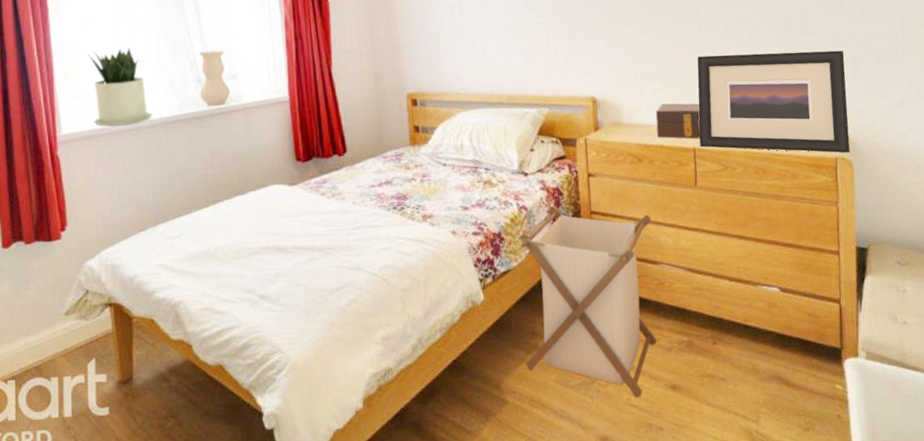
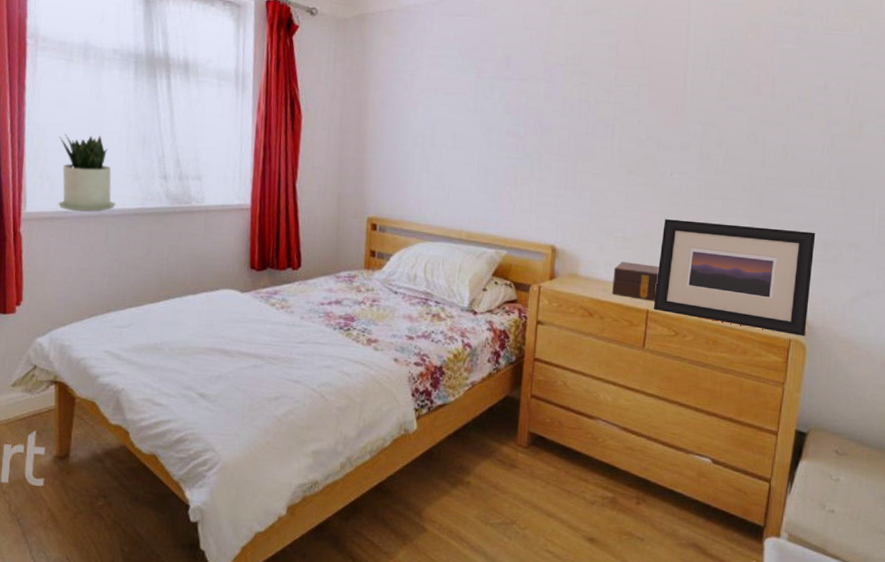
vase: present [198,50,231,107] -> none [164,148,194,205]
laundry basket: present [520,205,657,398] -> none [449,347,594,545]

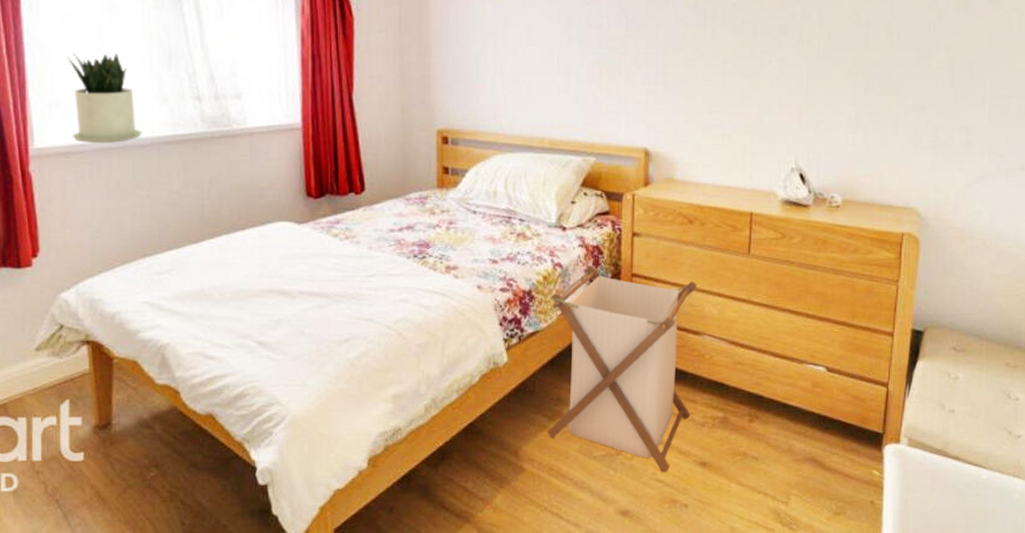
laundry basket: none [449,347,594,545] -> present [547,265,698,473]
jewelry box: present [612,261,660,302] -> none [712,161,762,203]
picture frame: present [653,219,816,336] -> none [757,112,925,229]

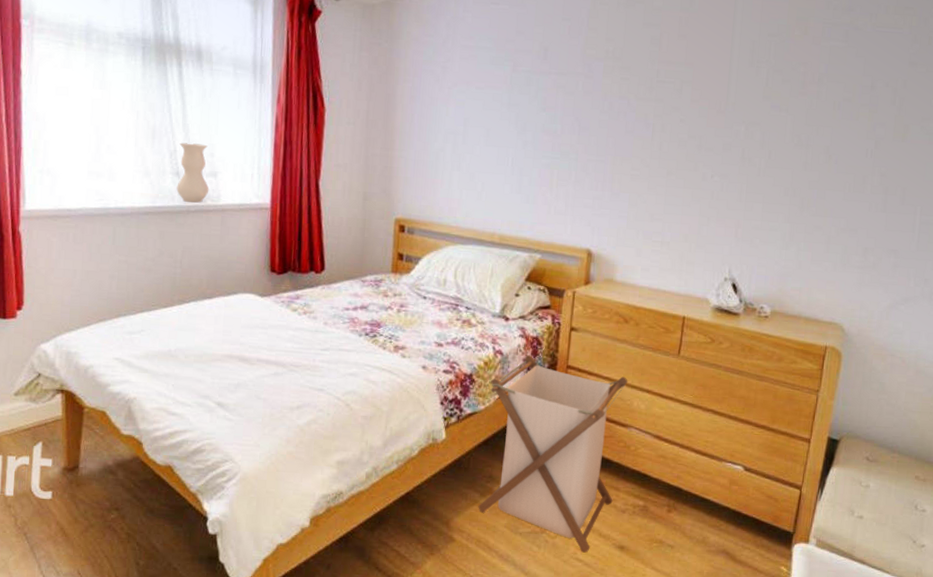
planter: present [67,53,143,144] -> none [60,125,124,210]
vase: none [198,64,234,129] -> present [176,142,209,204]

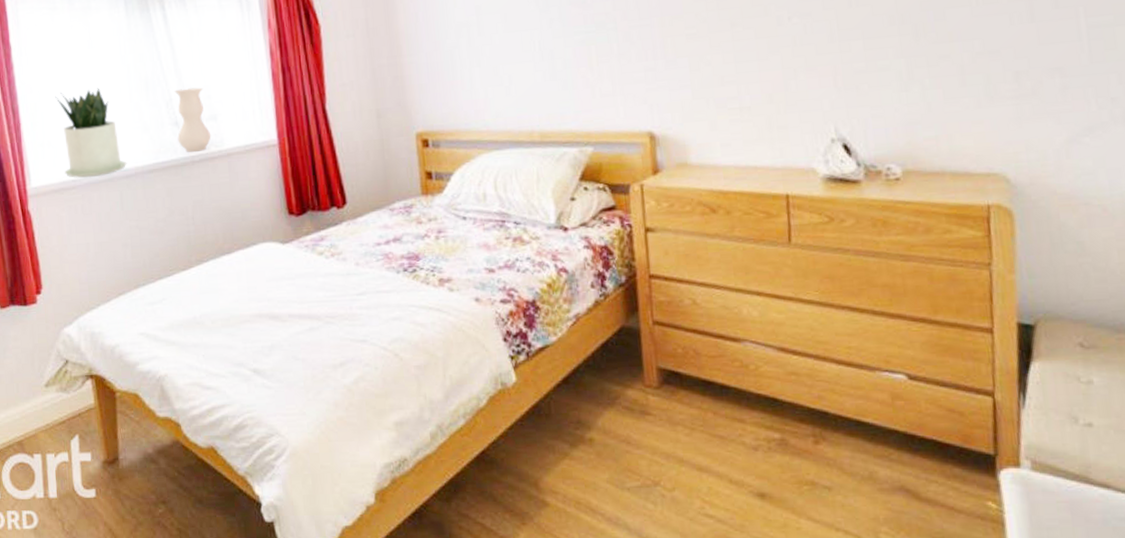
planter: none [60,125,124,210] -> present [55,88,127,179]
laundry basket: present [478,354,628,553] -> none [559,267,739,506]

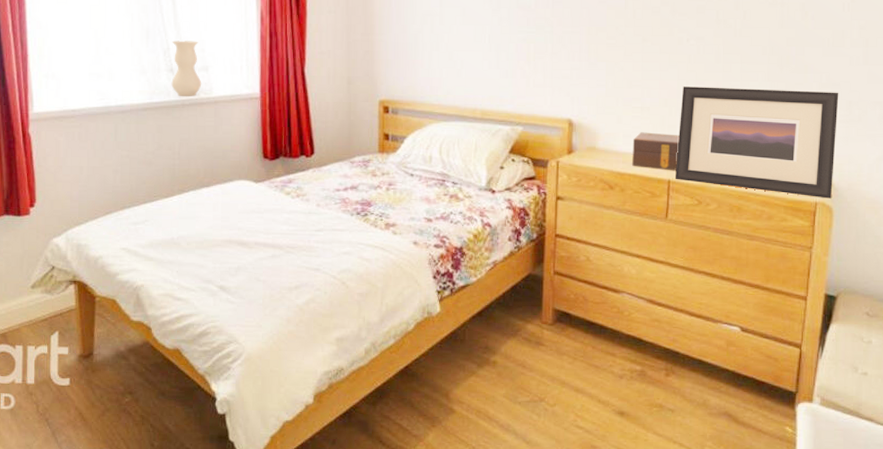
planter: present [55,88,127,179] -> none [62,31,124,110]
jewelry box: none [733,136,796,183] -> present [632,132,680,171]
picture frame: none [790,61,1009,199] -> present [674,86,839,199]

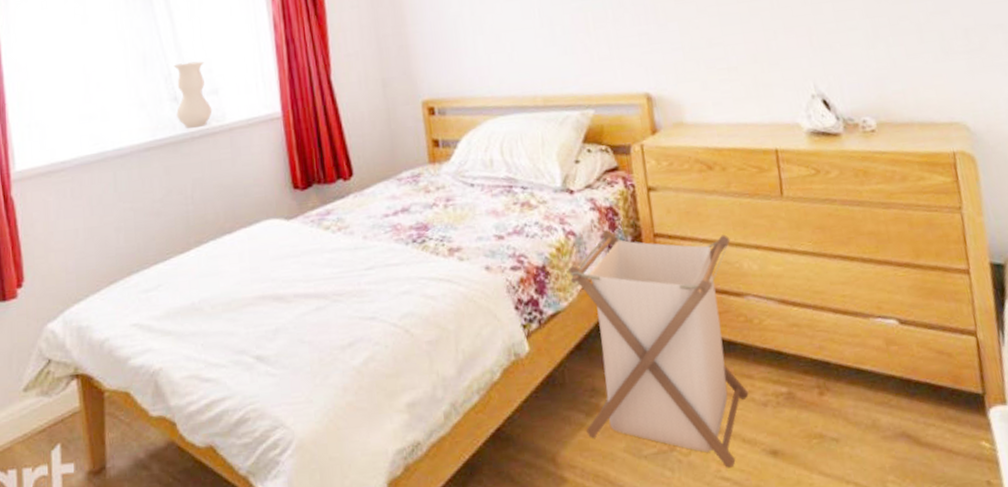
laundry basket: none [476,225,617,420] -> present [569,229,749,468]
jewelry box: present [632,132,680,171] -> none [724,94,783,139]
picture frame: present [674,86,839,199] -> none [771,20,971,148]

